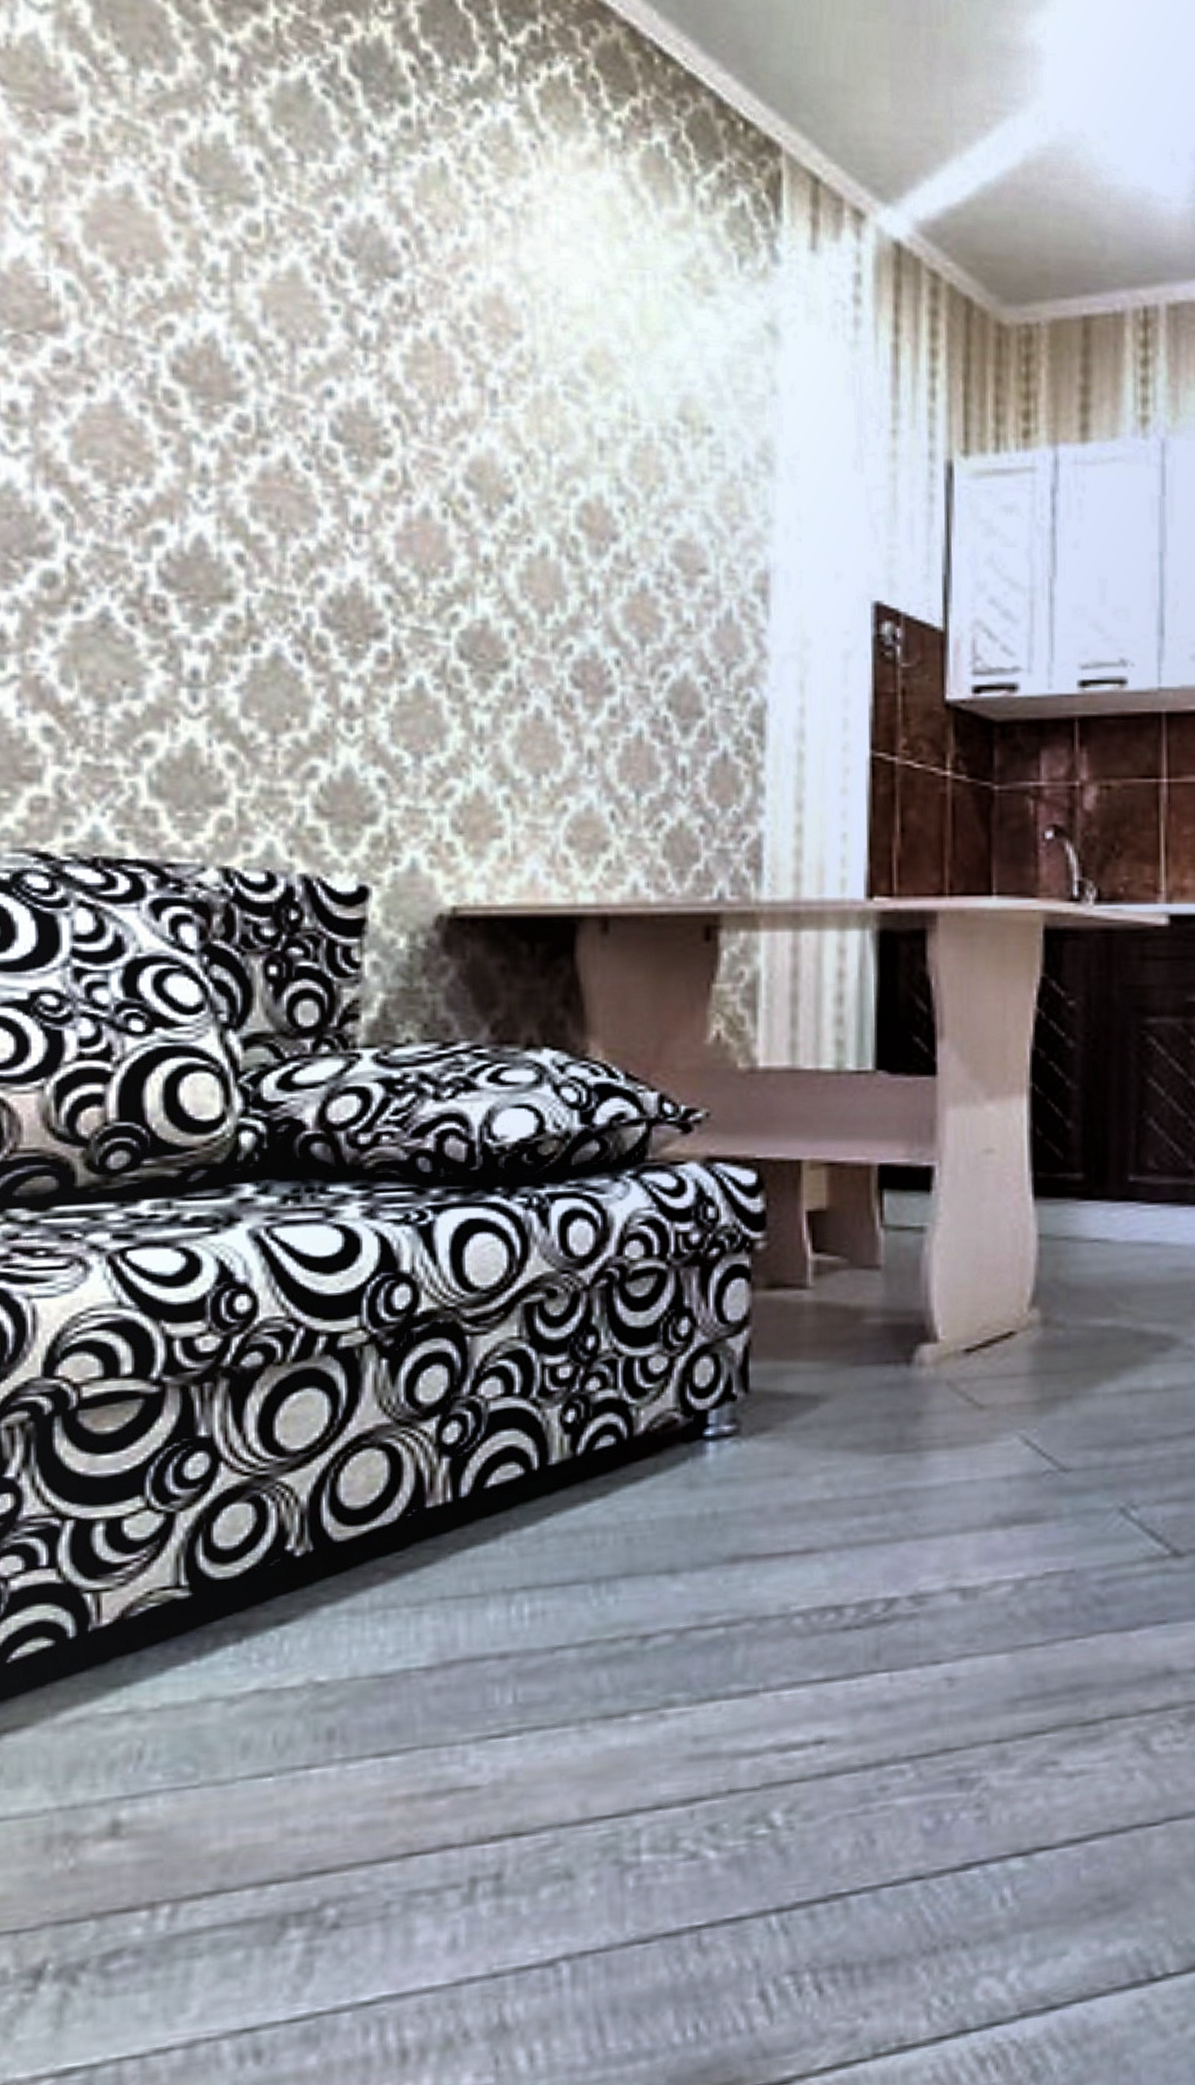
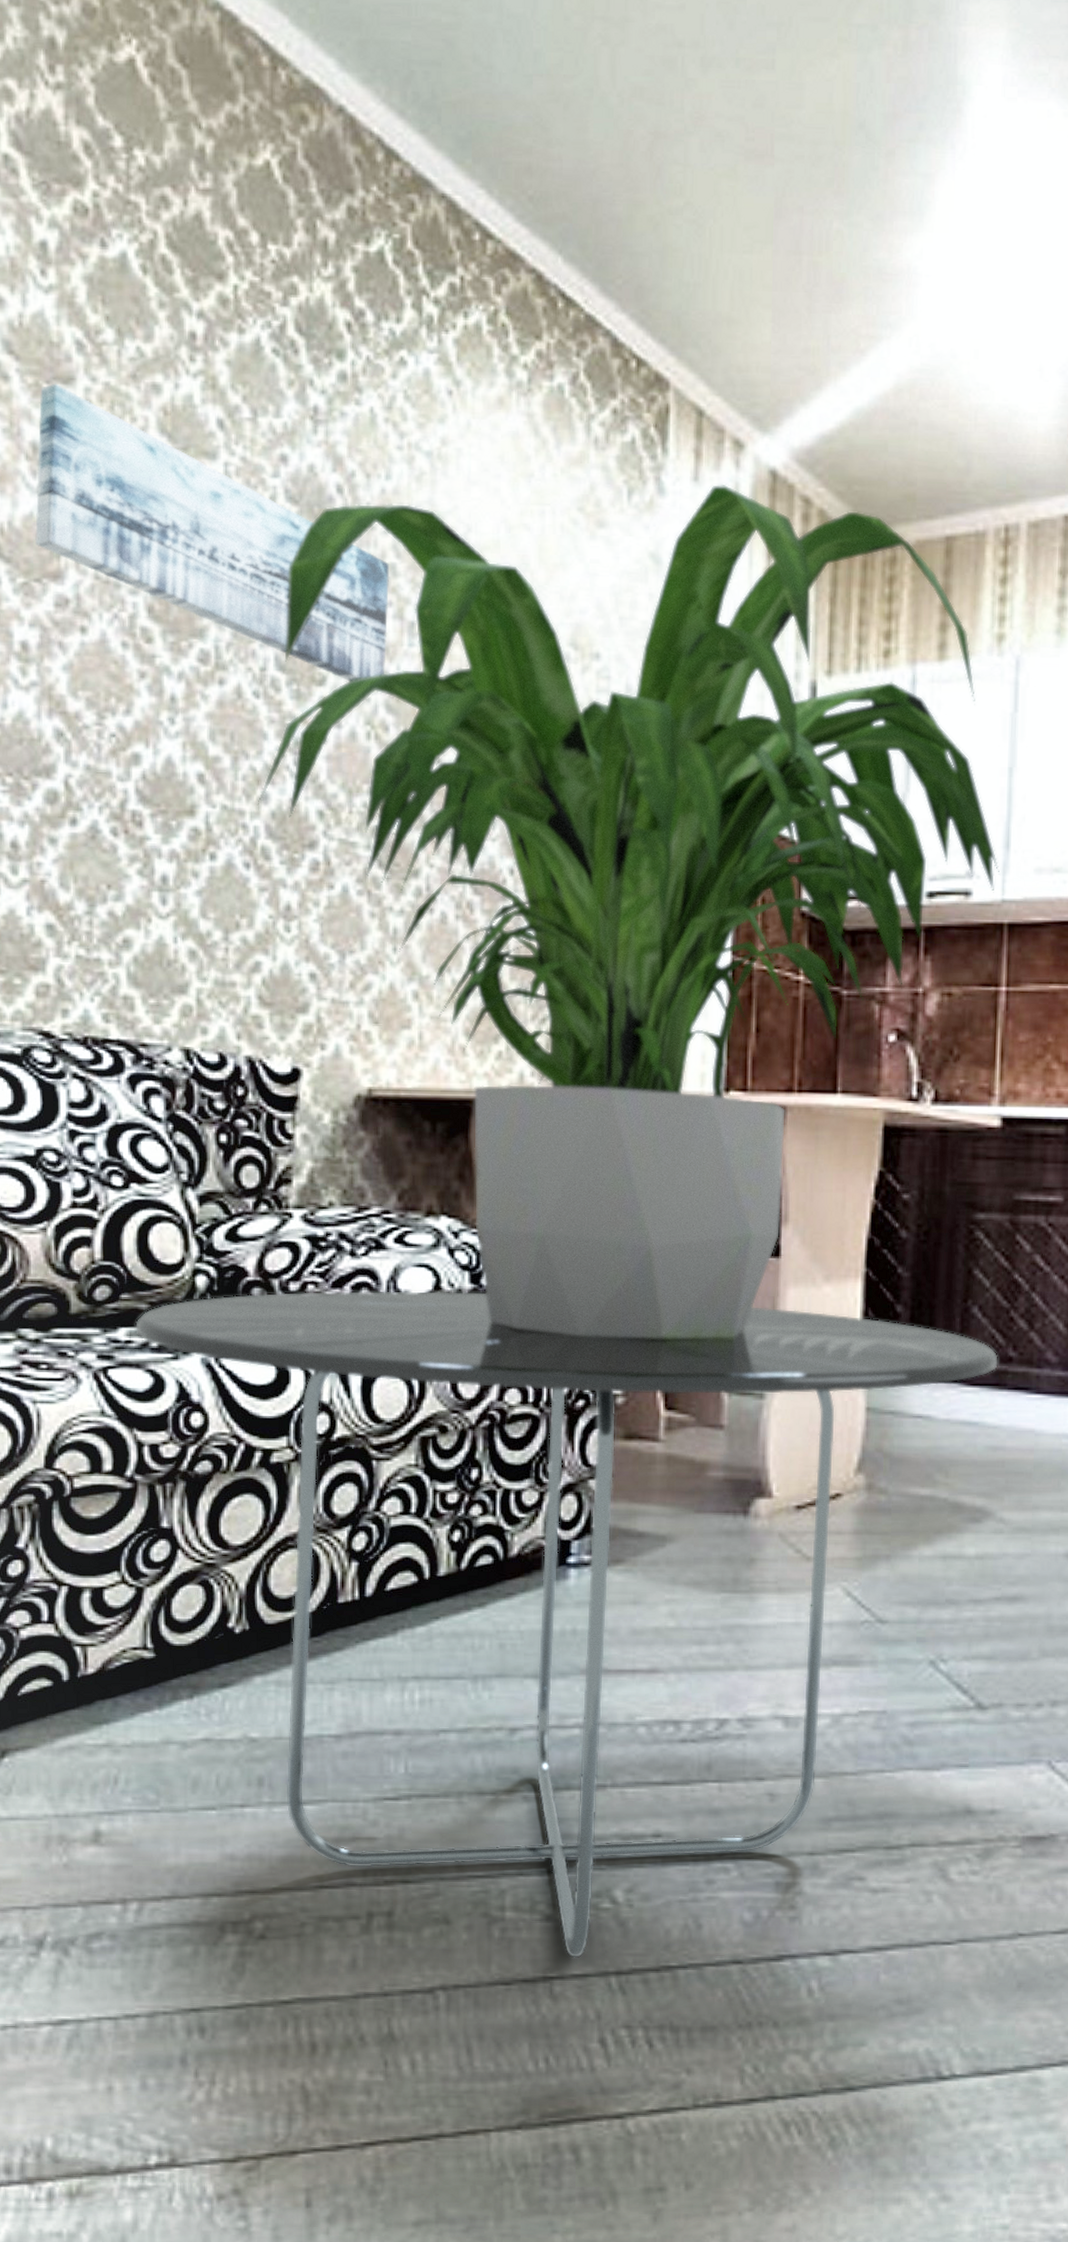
wall art: none [26,113,467,453] -> present [34,383,390,681]
side table: none [162,1131,1178,1900] -> present [135,1291,998,1959]
potted plant: none [310,254,1155,1177] -> present [257,483,1000,1339]

